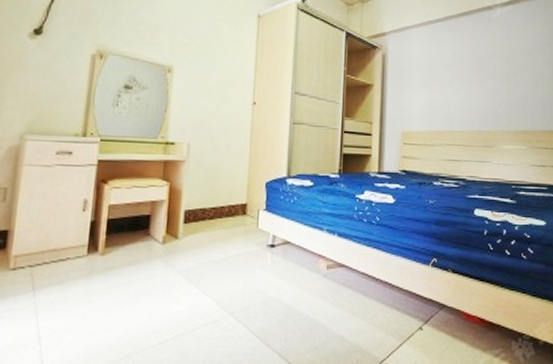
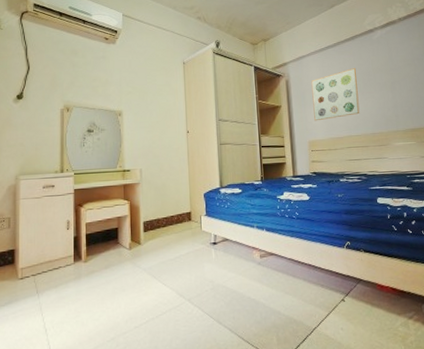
wall art: none [411,49,467,109] -> present [311,67,360,121]

